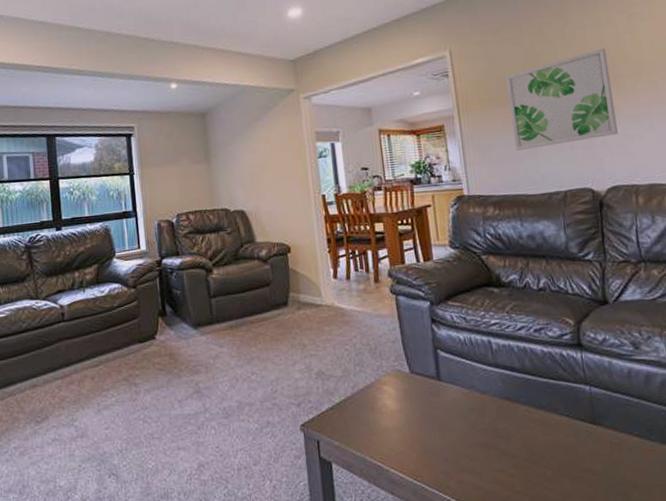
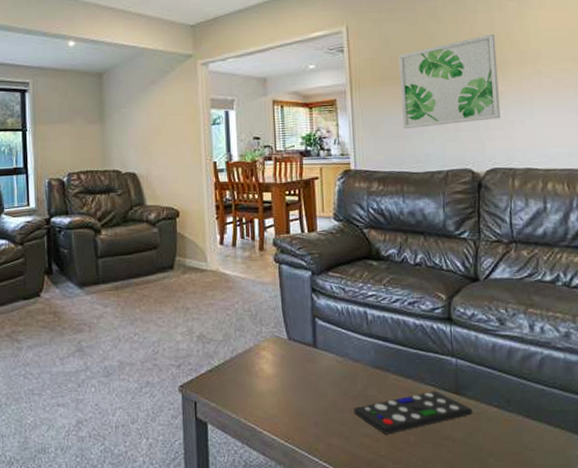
remote control: none [483,421,612,469] -> present [353,390,473,435]

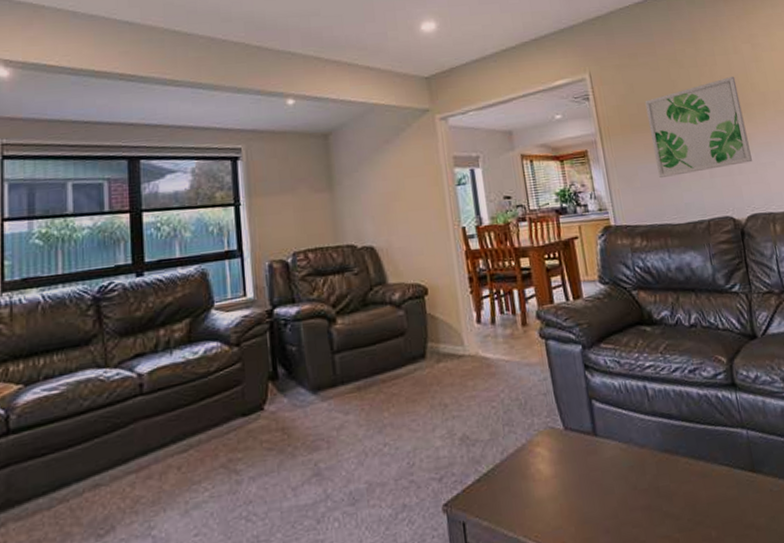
remote control: present [353,390,473,435] -> none [645,470,773,533]

